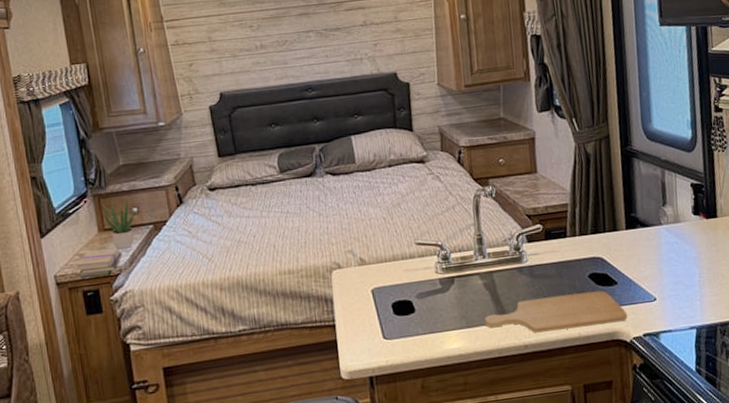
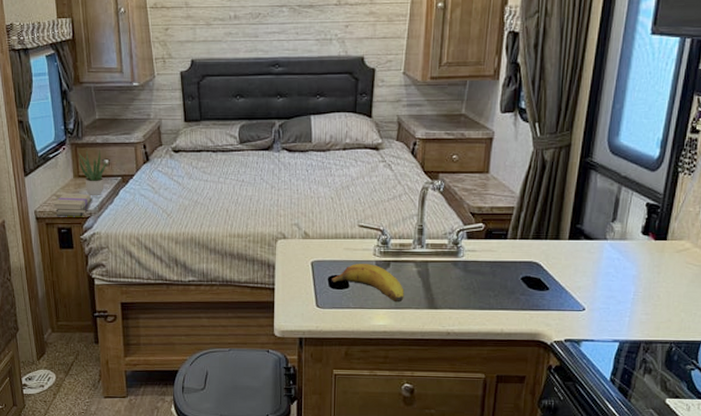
fruit: none [396,282,475,321] -> present [332,264,404,303]
chopping board: present [484,290,628,333] -> none [412,292,553,325]

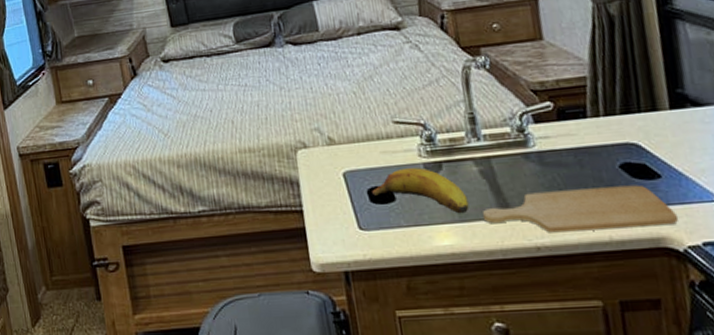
books: present [53,194,93,216] -> none [36,121,80,150]
potted plant: present [78,149,110,196] -> none [59,69,94,123]
chopping board: none [412,292,553,325] -> present [482,185,679,233]

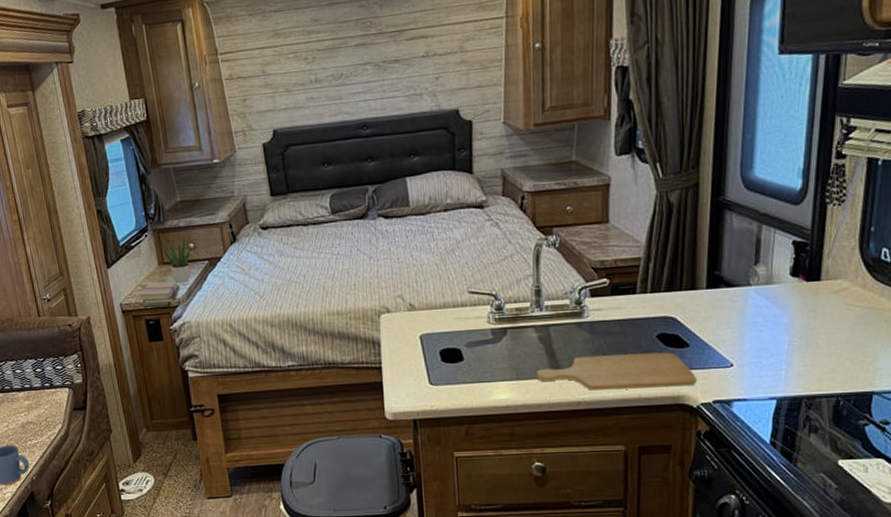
books: none [36,121,80,150] -> present [139,281,181,307]
potted plant: none [59,69,94,123] -> present [161,232,195,284]
fruit: present [372,167,469,214] -> none [444,333,526,373]

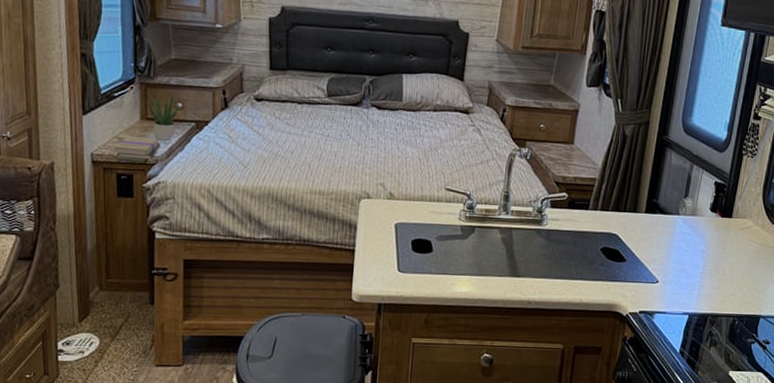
chopping board: present [536,352,698,391] -> none [495,260,629,296]

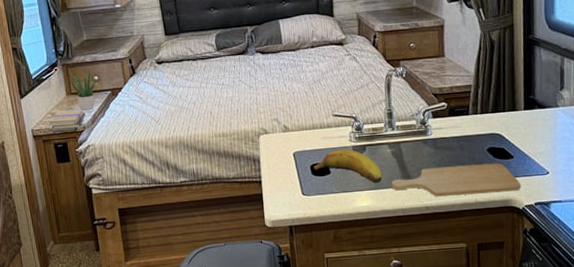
fruit: none [415,228,488,269] -> present [314,149,383,184]
chopping board: none [495,260,629,296] -> present [391,163,522,197]

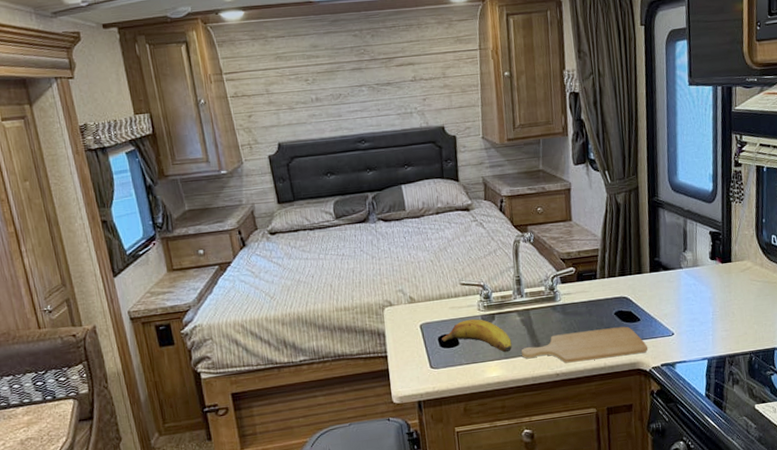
books: present [49,109,86,132] -> none [148,286,191,314]
potted plant: present [69,67,99,111] -> none [170,240,205,289]

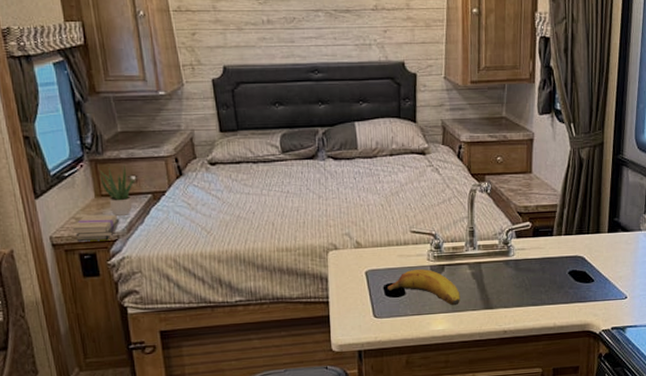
books: none [148,286,191,314] -> present [72,214,120,241]
potted plant: none [170,240,205,289] -> present [99,164,137,217]
chopping board: present [521,326,648,363] -> none [469,286,600,321]

